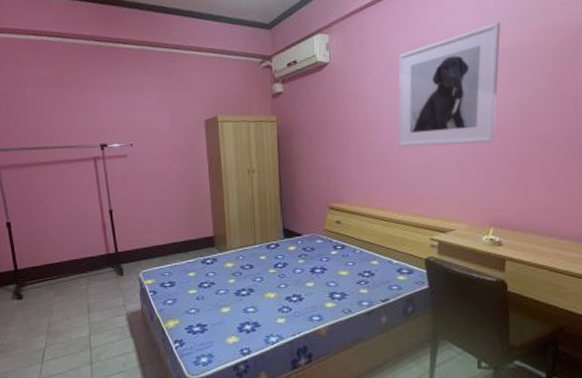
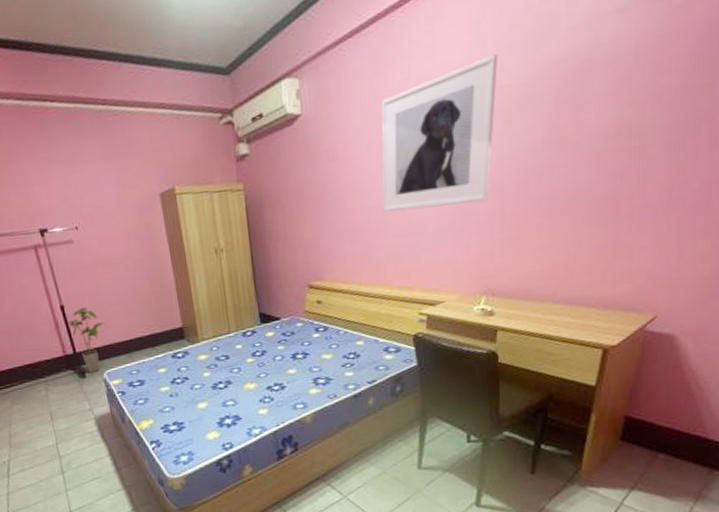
house plant: none [113,213,146,272] -> present [67,308,105,374]

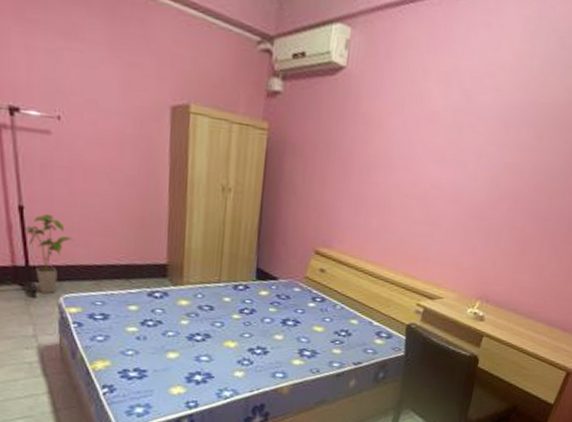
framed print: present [381,54,497,212] -> none [404,68,542,210]

